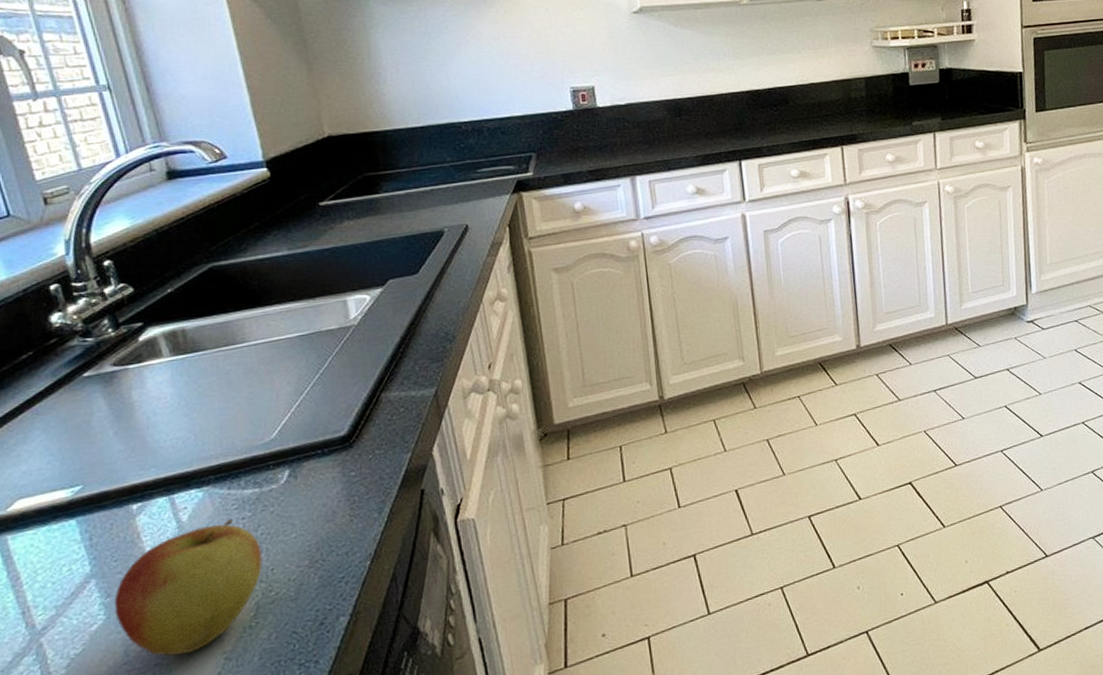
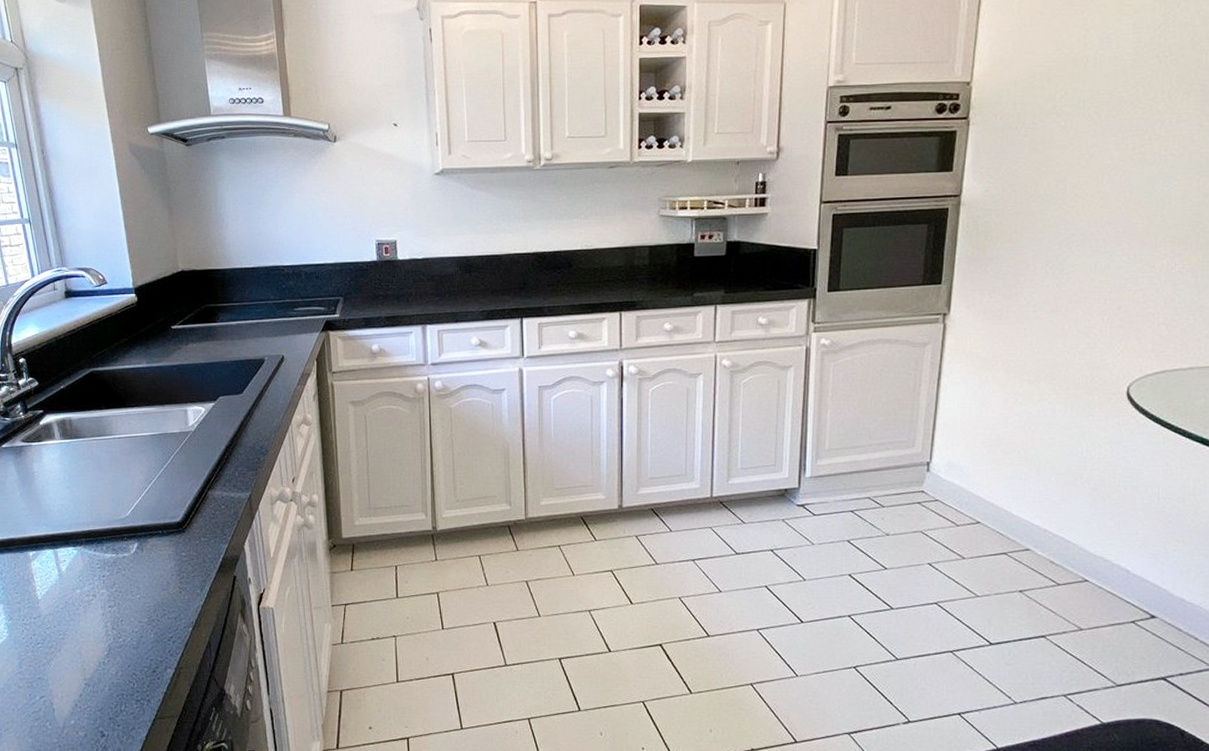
apple: present [114,519,263,656] -> none [14,575,115,675]

